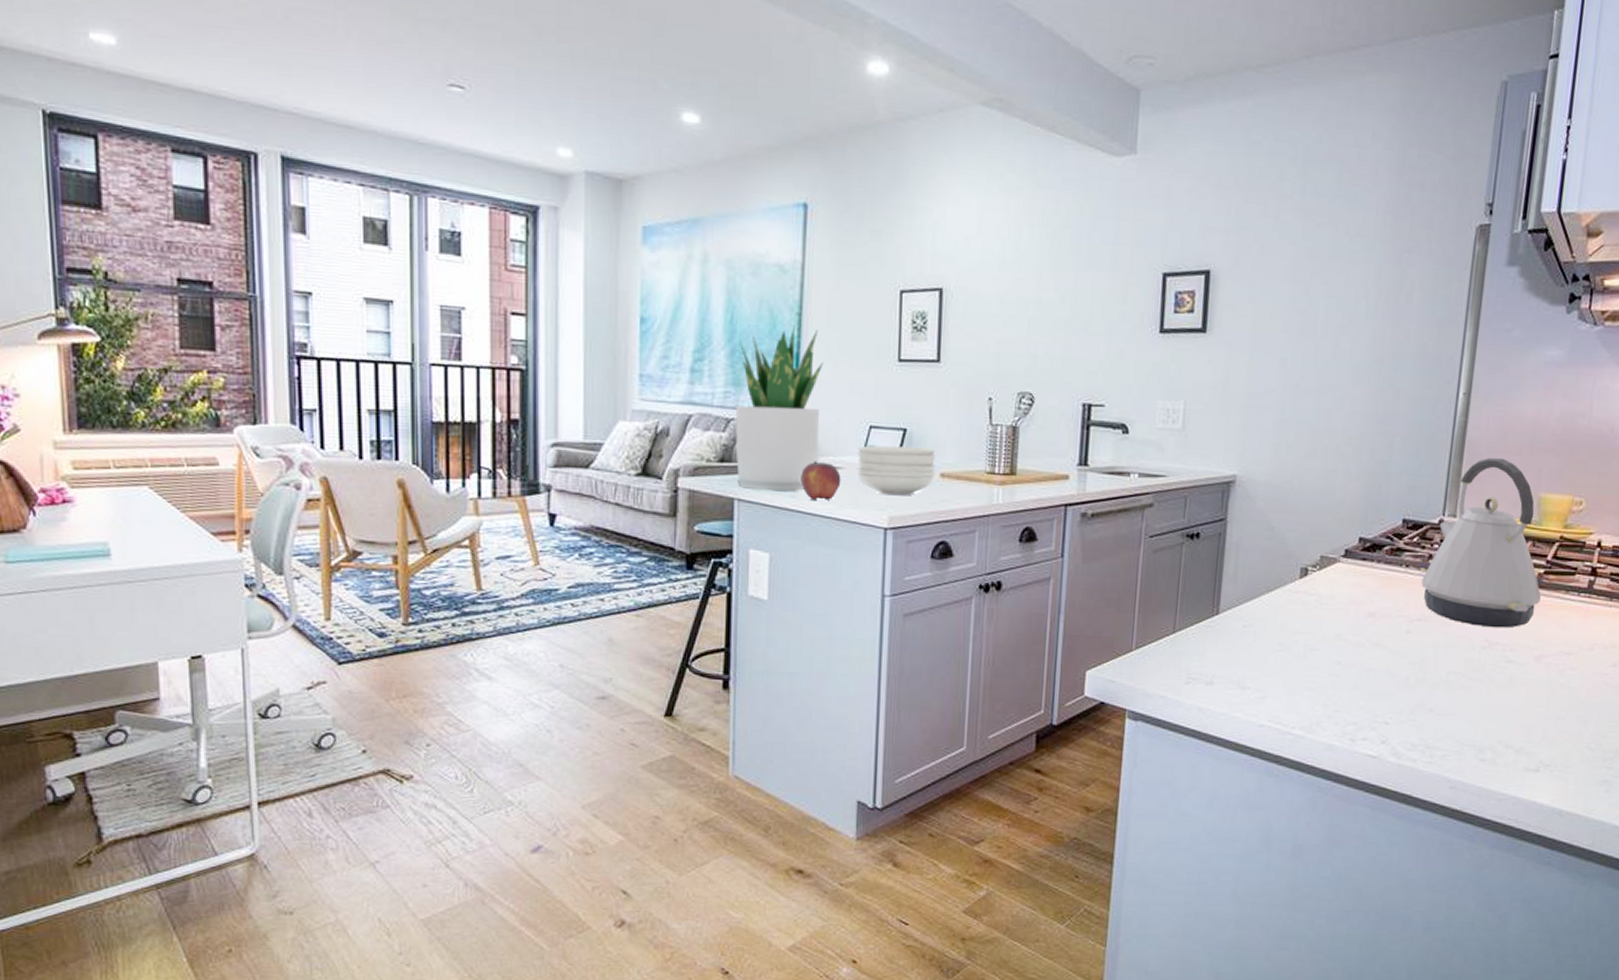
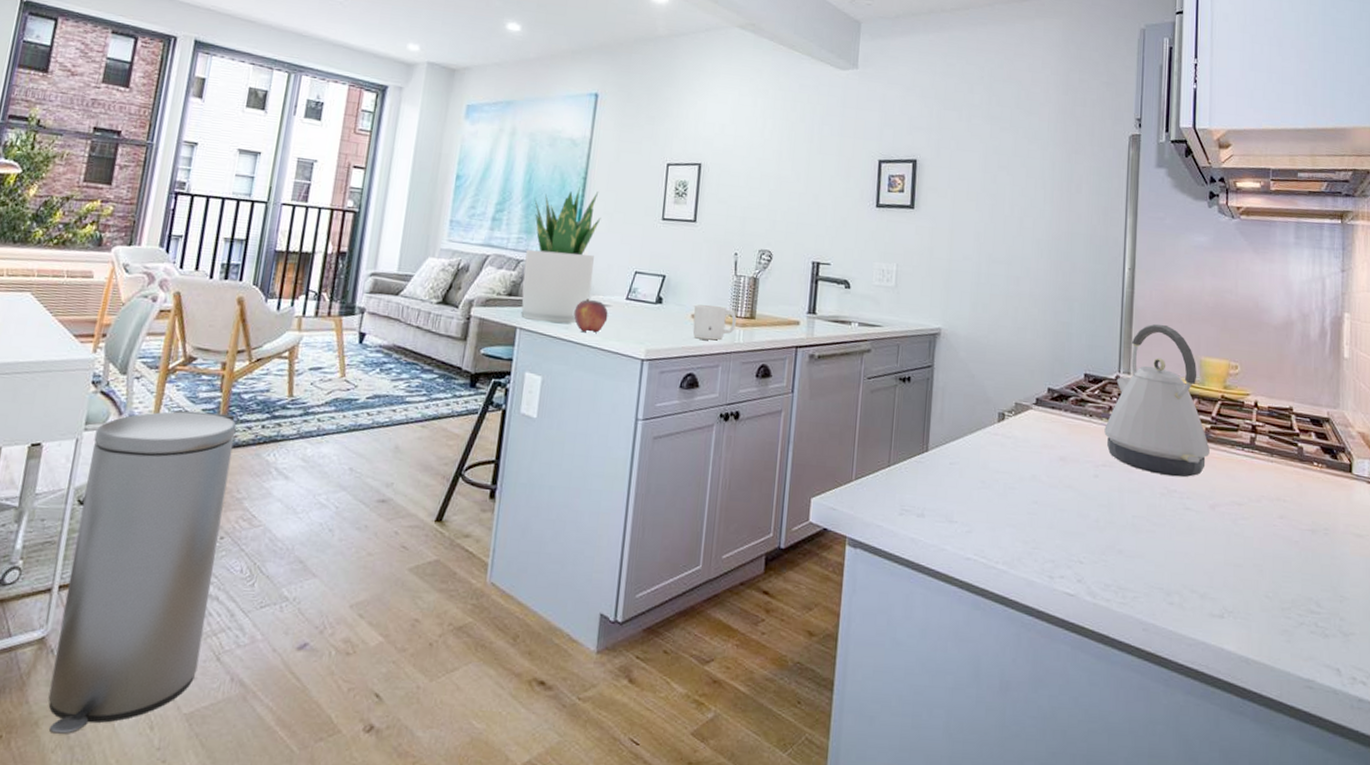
pedal bin: none [261,611,426,946] -> present [48,410,237,735]
bowl: present [857,445,936,496] -> none [622,288,689,332]
mug: none [942,460,994,503] -> present [692,304,737,341]

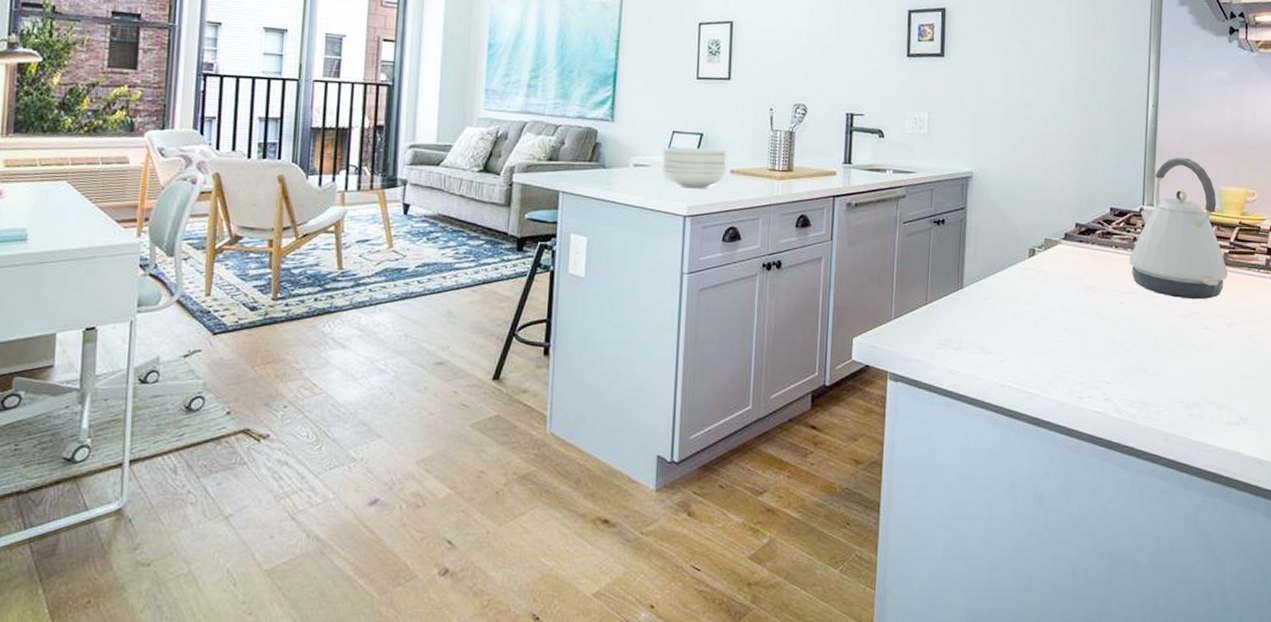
pedal bin: present [48,410,237,735] -> none [131,288,289,597]
planter: present [521,187,601,324] -> none [562,50,636,185]
fruit: present [573,299,608,333] -> none [615,160,649,192]
bowl: none [622,288,689,332] -> present [662,147,727,189]
mug: present [692,304,737,341] -> none [732,159,774,194]

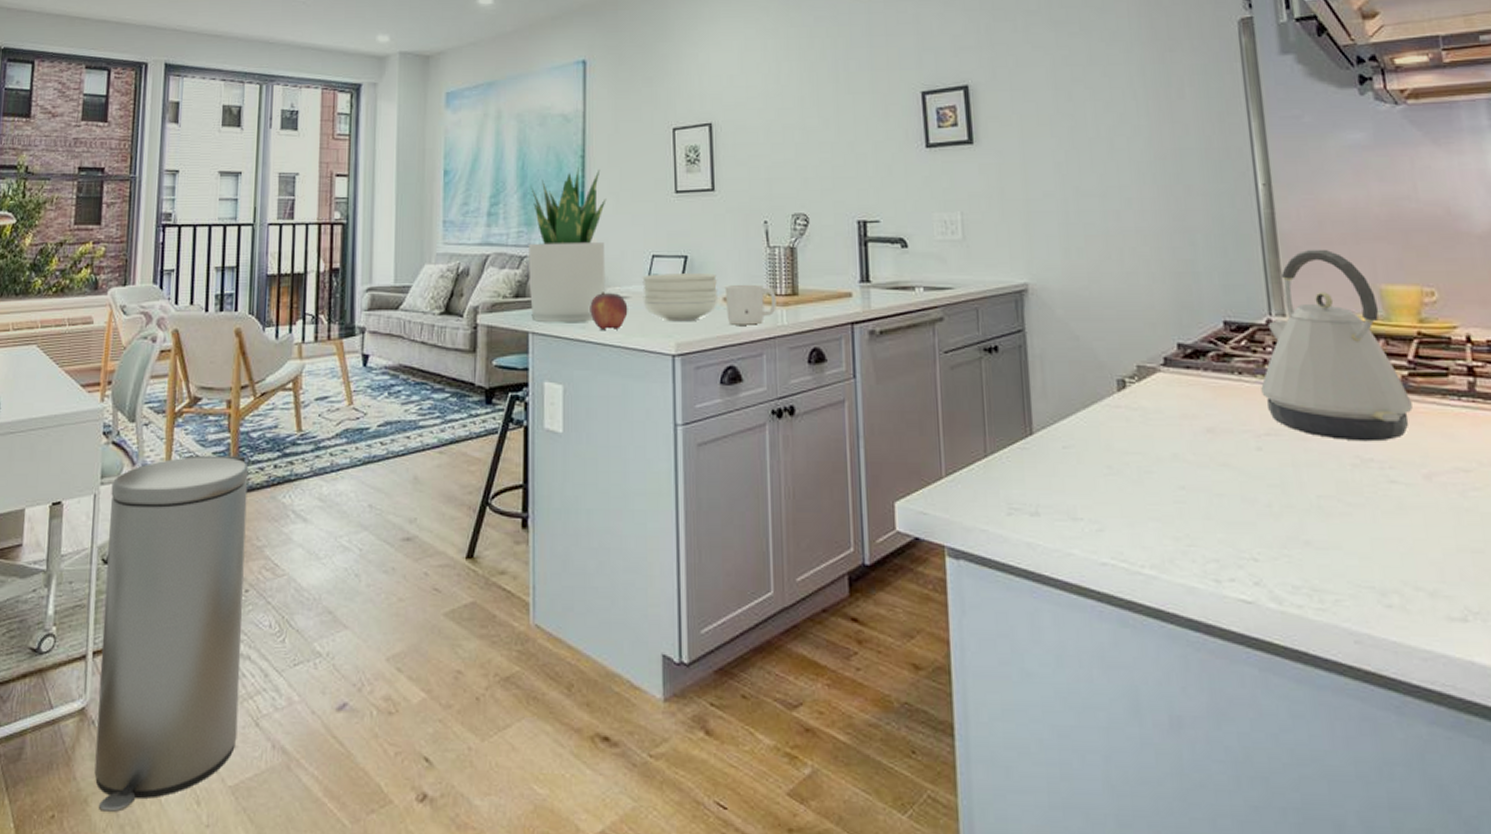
pedal bin: none [131,288,289,597] -> present [94,455,249,813]
planter: none [562,50,636,185] -> present [529,167,607,323]
fruit: none [615,160,649,192] -> present [590,292,628,329]
mug: none [732,159,774,194] -> present [724,284,776,325]

